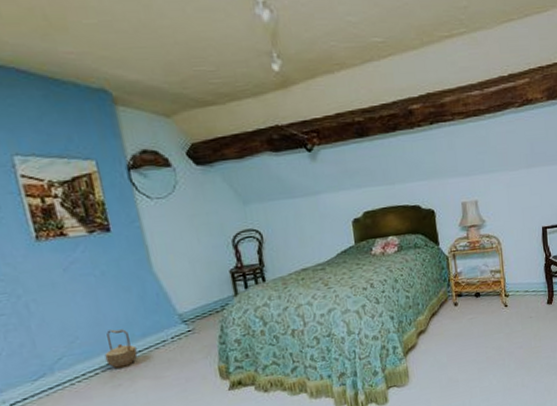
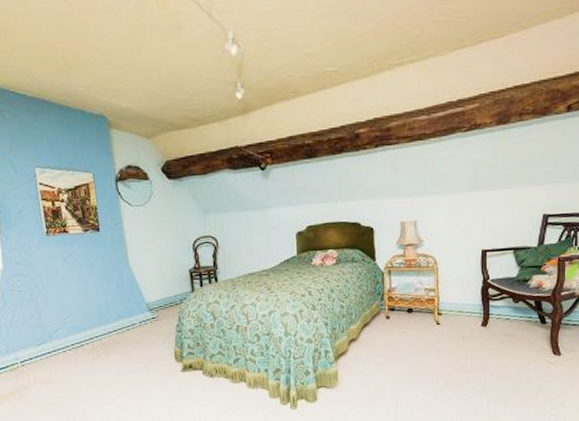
basket: present [104,329,138,368] -> none [89,311,113,343]

